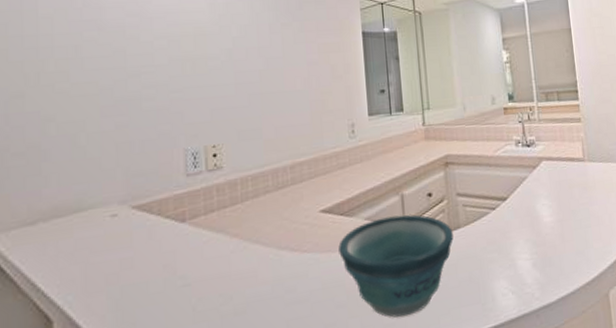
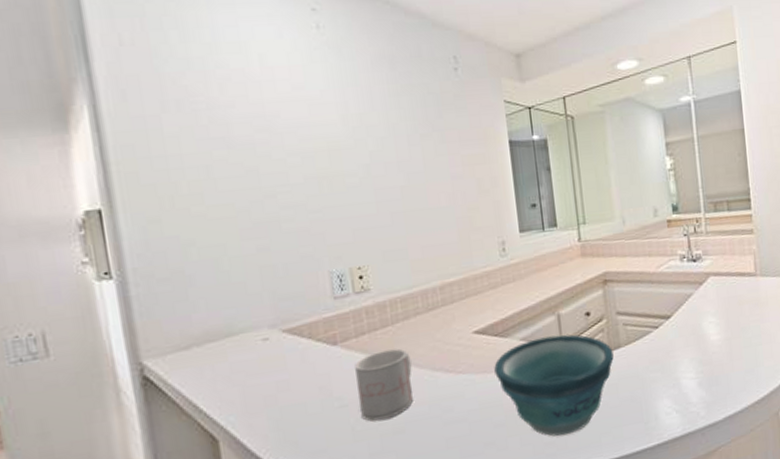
mug: none [201,226,258,301] -> present [355,348,413,421]

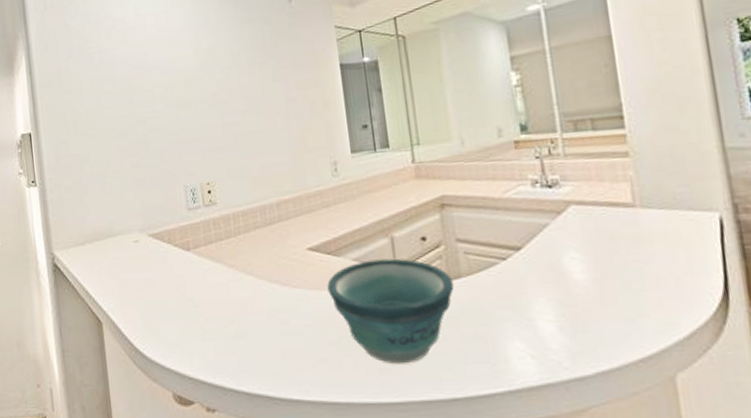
mug: present [355,348,413,421] -> none [204,258,253,323]

